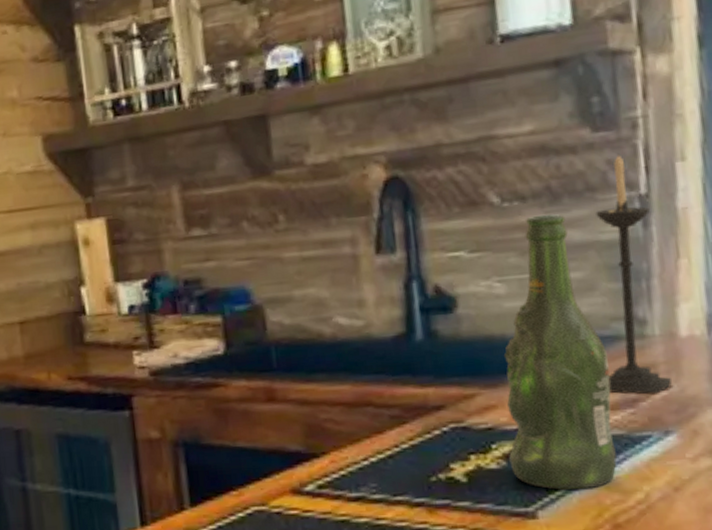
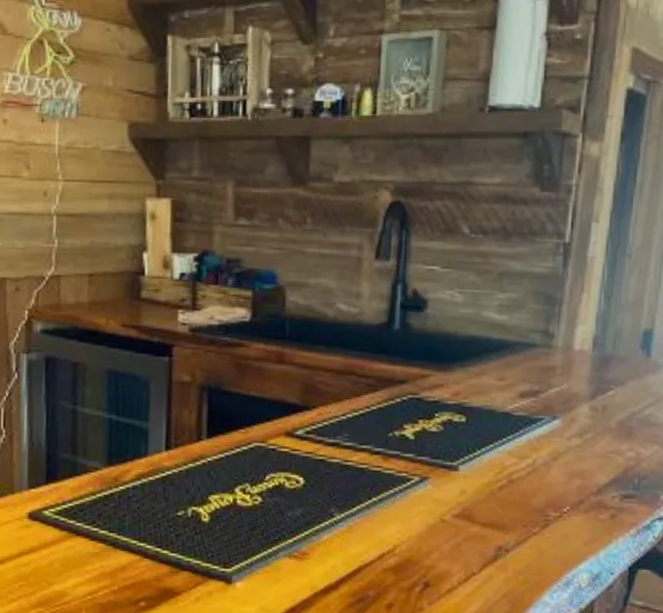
beer bottle: present [503,214,617,491] -> none [446,247,525,453]
candle: present [595,153,672,395] -> none [521,210,569,389]

